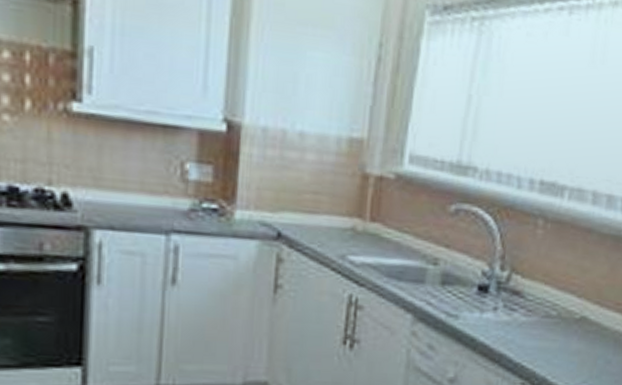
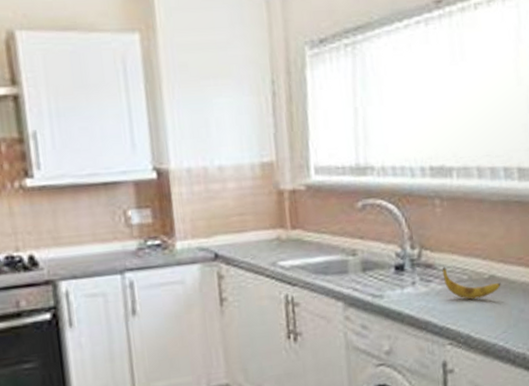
banana: none [529,297,592,340] -> present [442,267,501,300]

